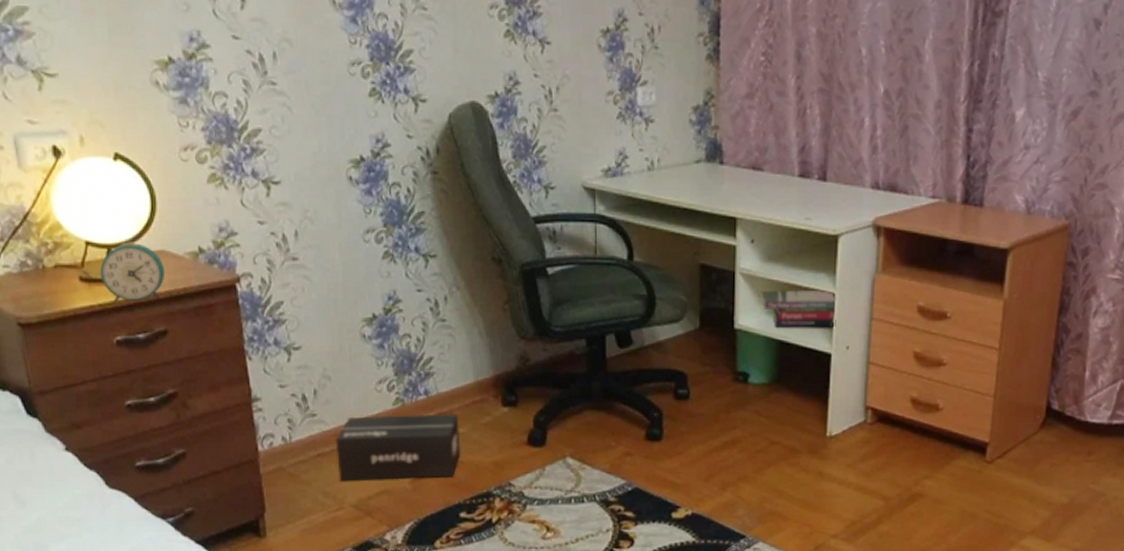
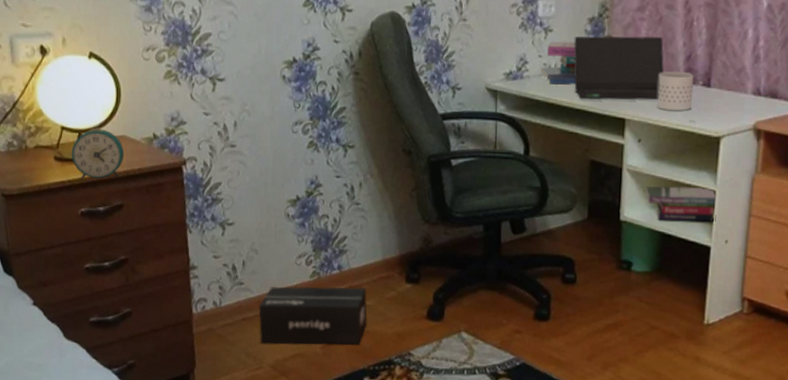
books: none [641,132,681,182] -> present [540,41,576,85]
laptop: none [678,126,778,198] -> present [574,35,665,101]
mug: none [770,164,809,209] -> present [657,71,694,112]

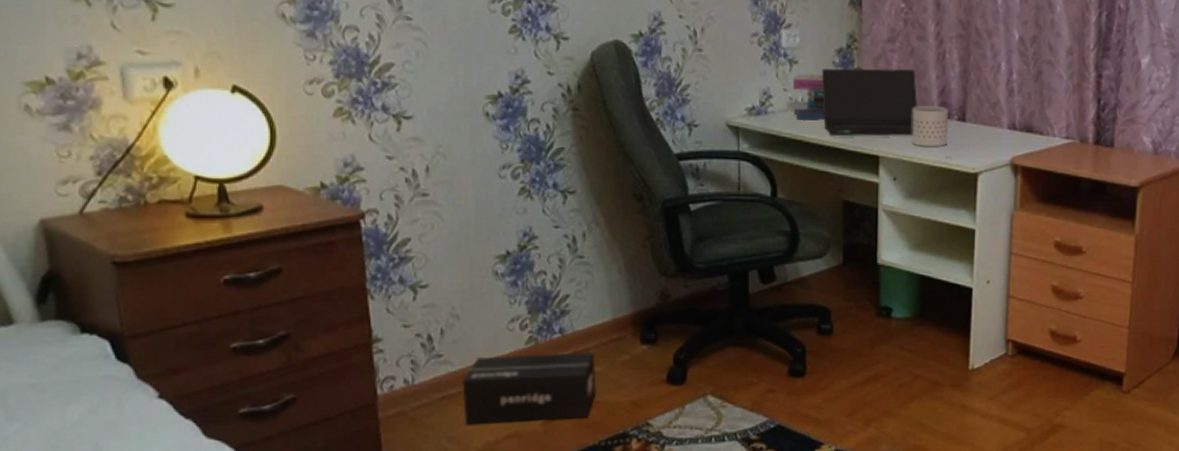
alarm clock: present [71,126,125,180] -> none [209,175,283,241]
books: present [645,186,718,222] -> none [902,226,977,263]

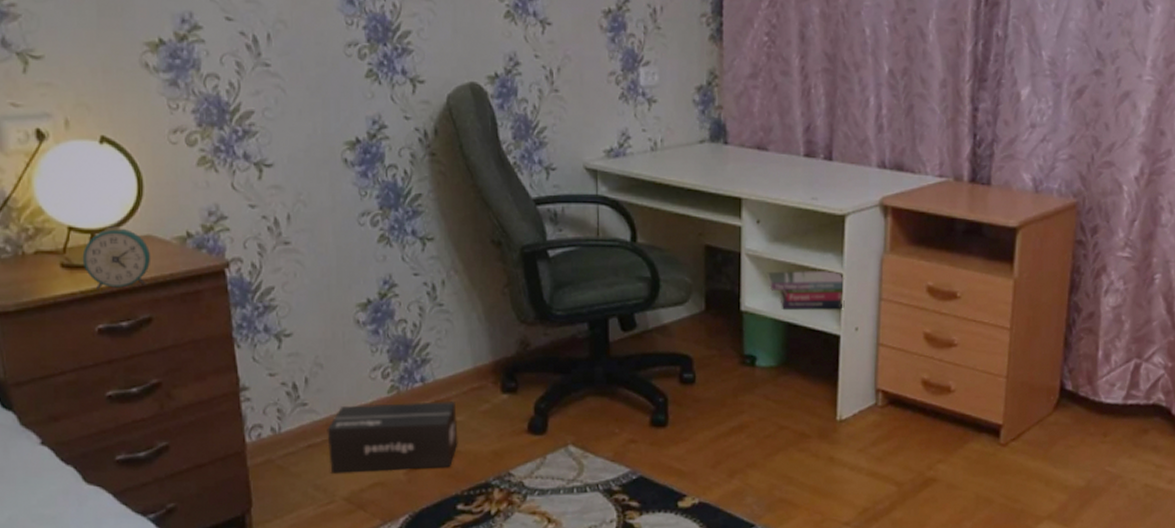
alarm clock: none [209,175,283,241] -> present [82,225,151,291]
books: present [785,73,825,121] -> none [644,112,685,162]
laptop: present [821,68,919,137] -> none [681,105,783,178]
books: none [902,226,977,263] -> present [767,271,845,309]
mug: present [912,105,949,148] -> none [775,144,814,188]

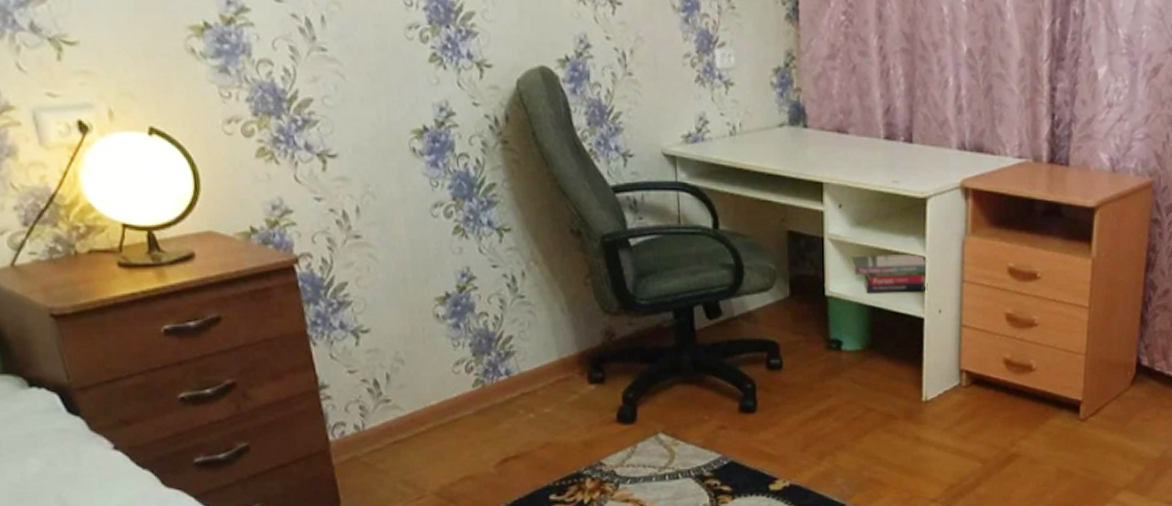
alarm clock: present [82,225,151,291] -> none [140,221,215,290]
box: present [327,401,458,473] -> none [412,393,548,468]

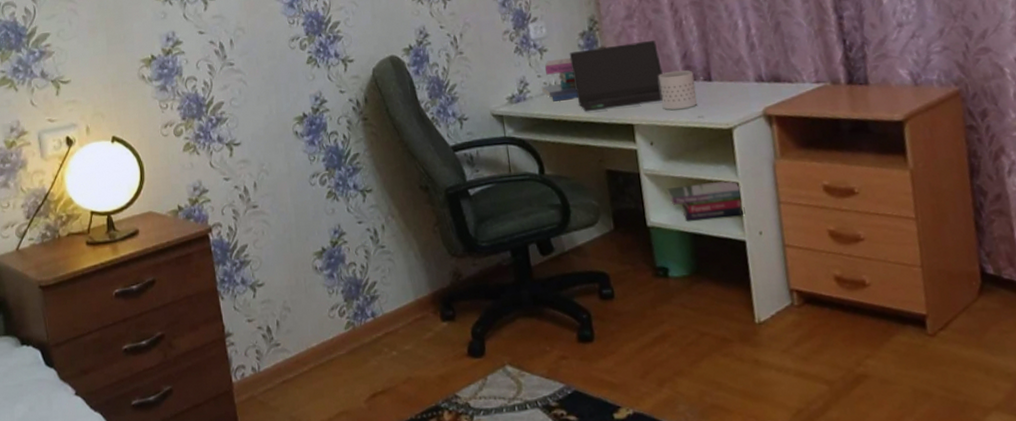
books: none [723,96,765,146] -> present [541,57,578,102]
laptop: none [759,87,863,163] -> present [569,40,664,112]
mug: none [856,126,895,171] -> present [658,70,697,111]

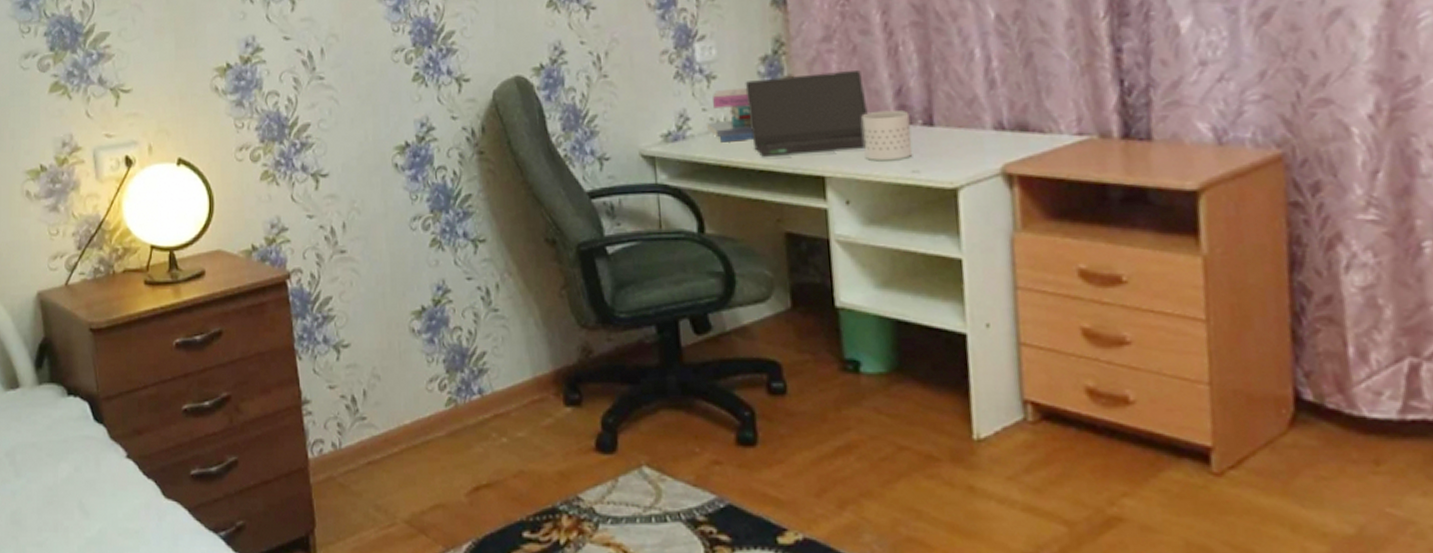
books: present [666,181,746,221] -> none [864,256,969,304]

